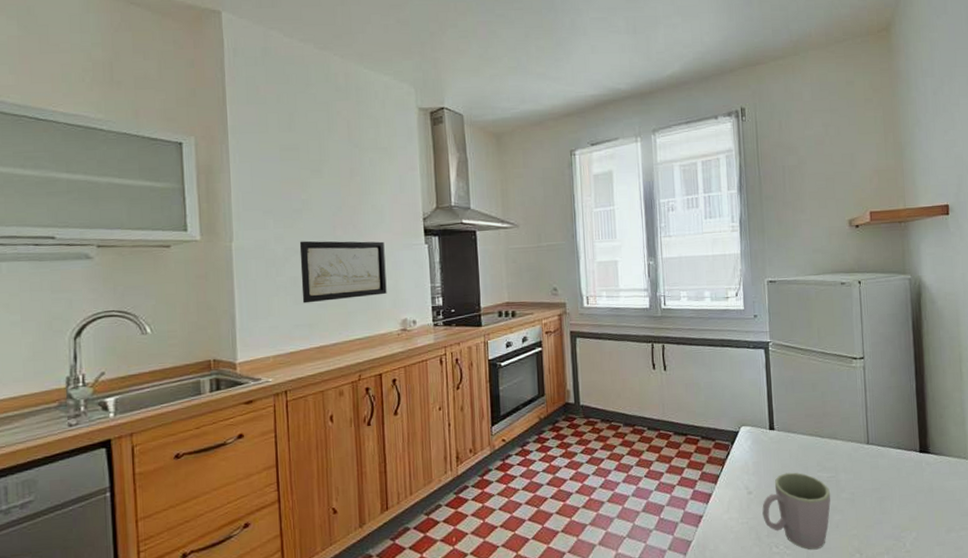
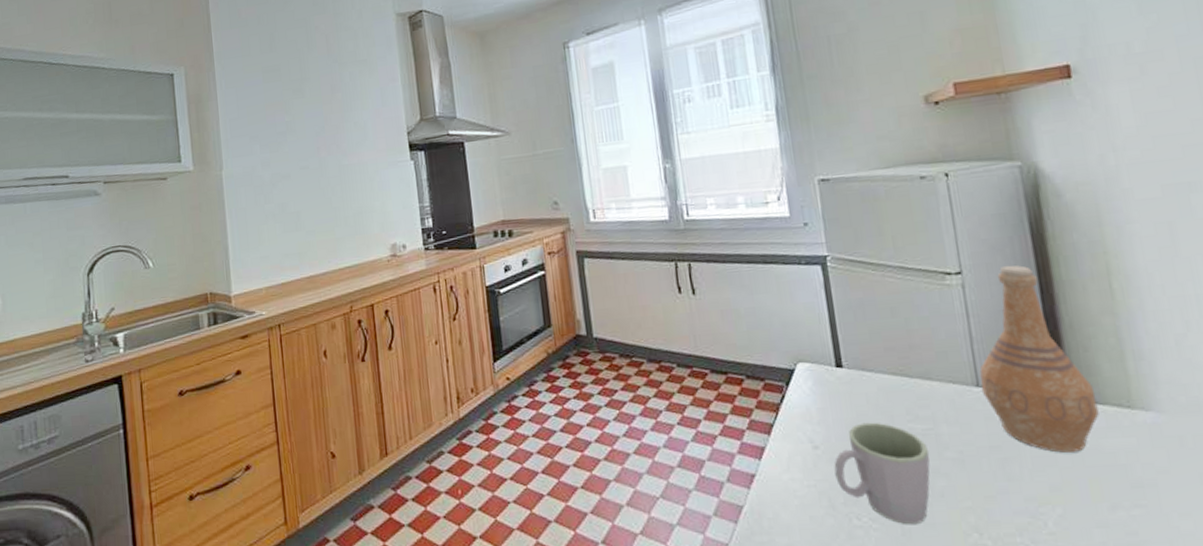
wall art: present [299,240,387,304] -> none [285,160,374,231]
vase: none [869,353,946,492] -> present [979,265,1099,453]

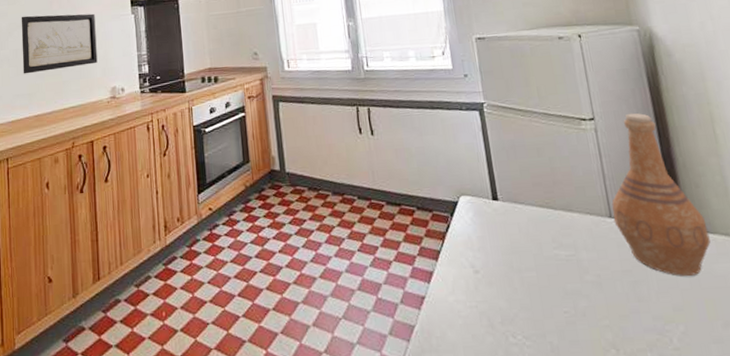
wall art: none [285,160,374,231] -> present [21,13,98,74]
mug: present [834,422,930,525] -> none [492,249,574,342]

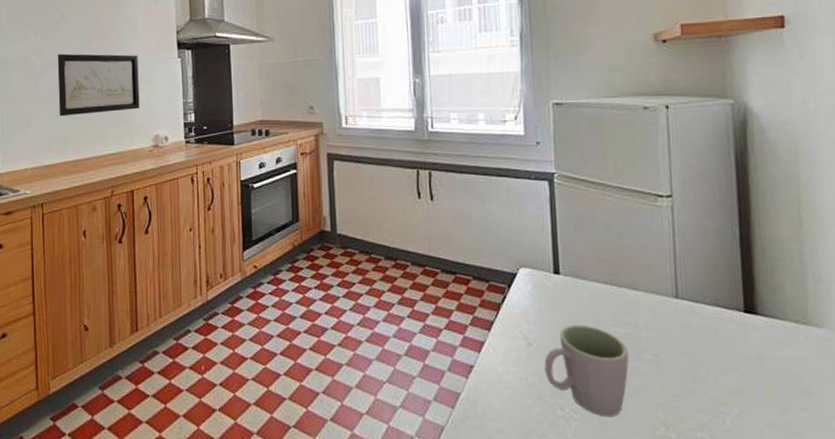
mug: none [492,249,574,342] -> present [544,324,629,417]
vase: present [611,113,711,276] -> none [679,192,779,360]

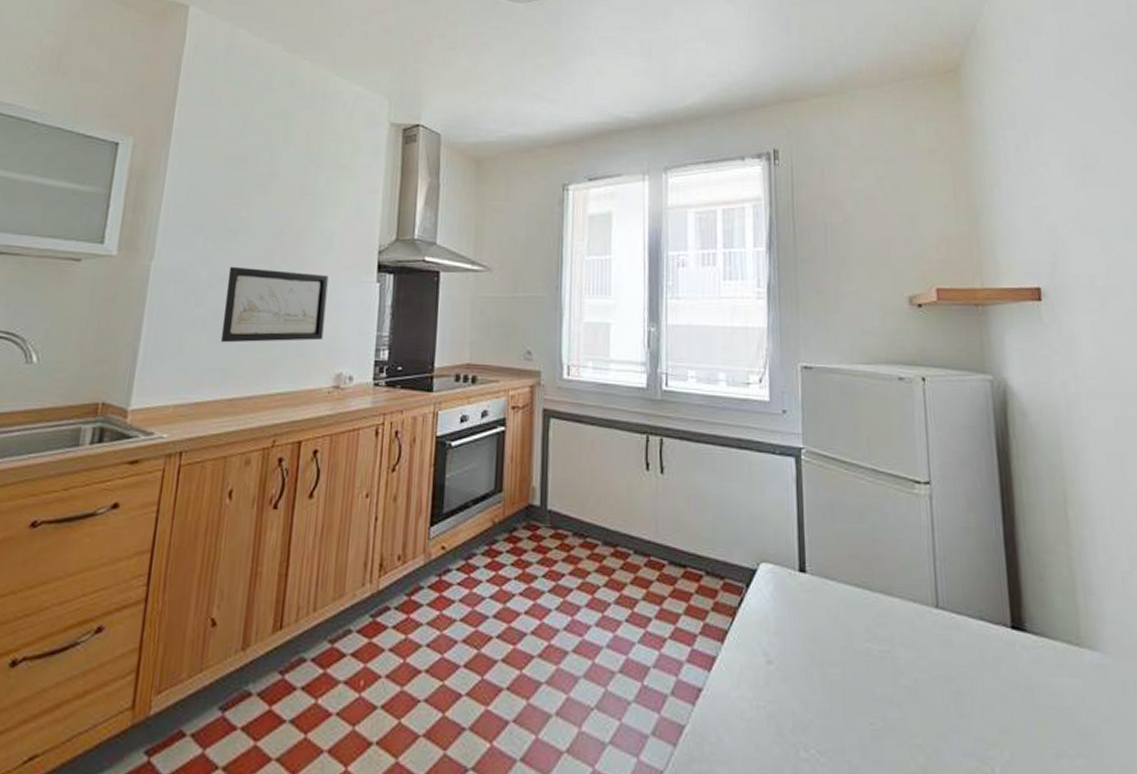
mug: present [544,324,629,417] -> none [786,637,885,762]

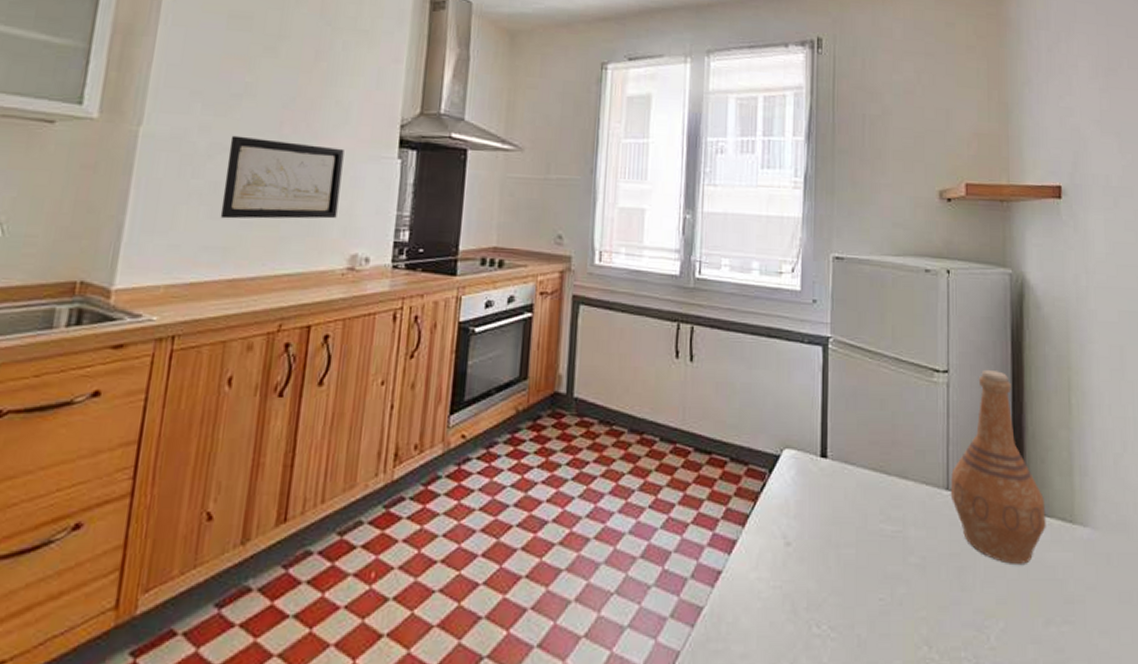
vase: none [939,480,1050,690] -> present [950,369,1046,564]

